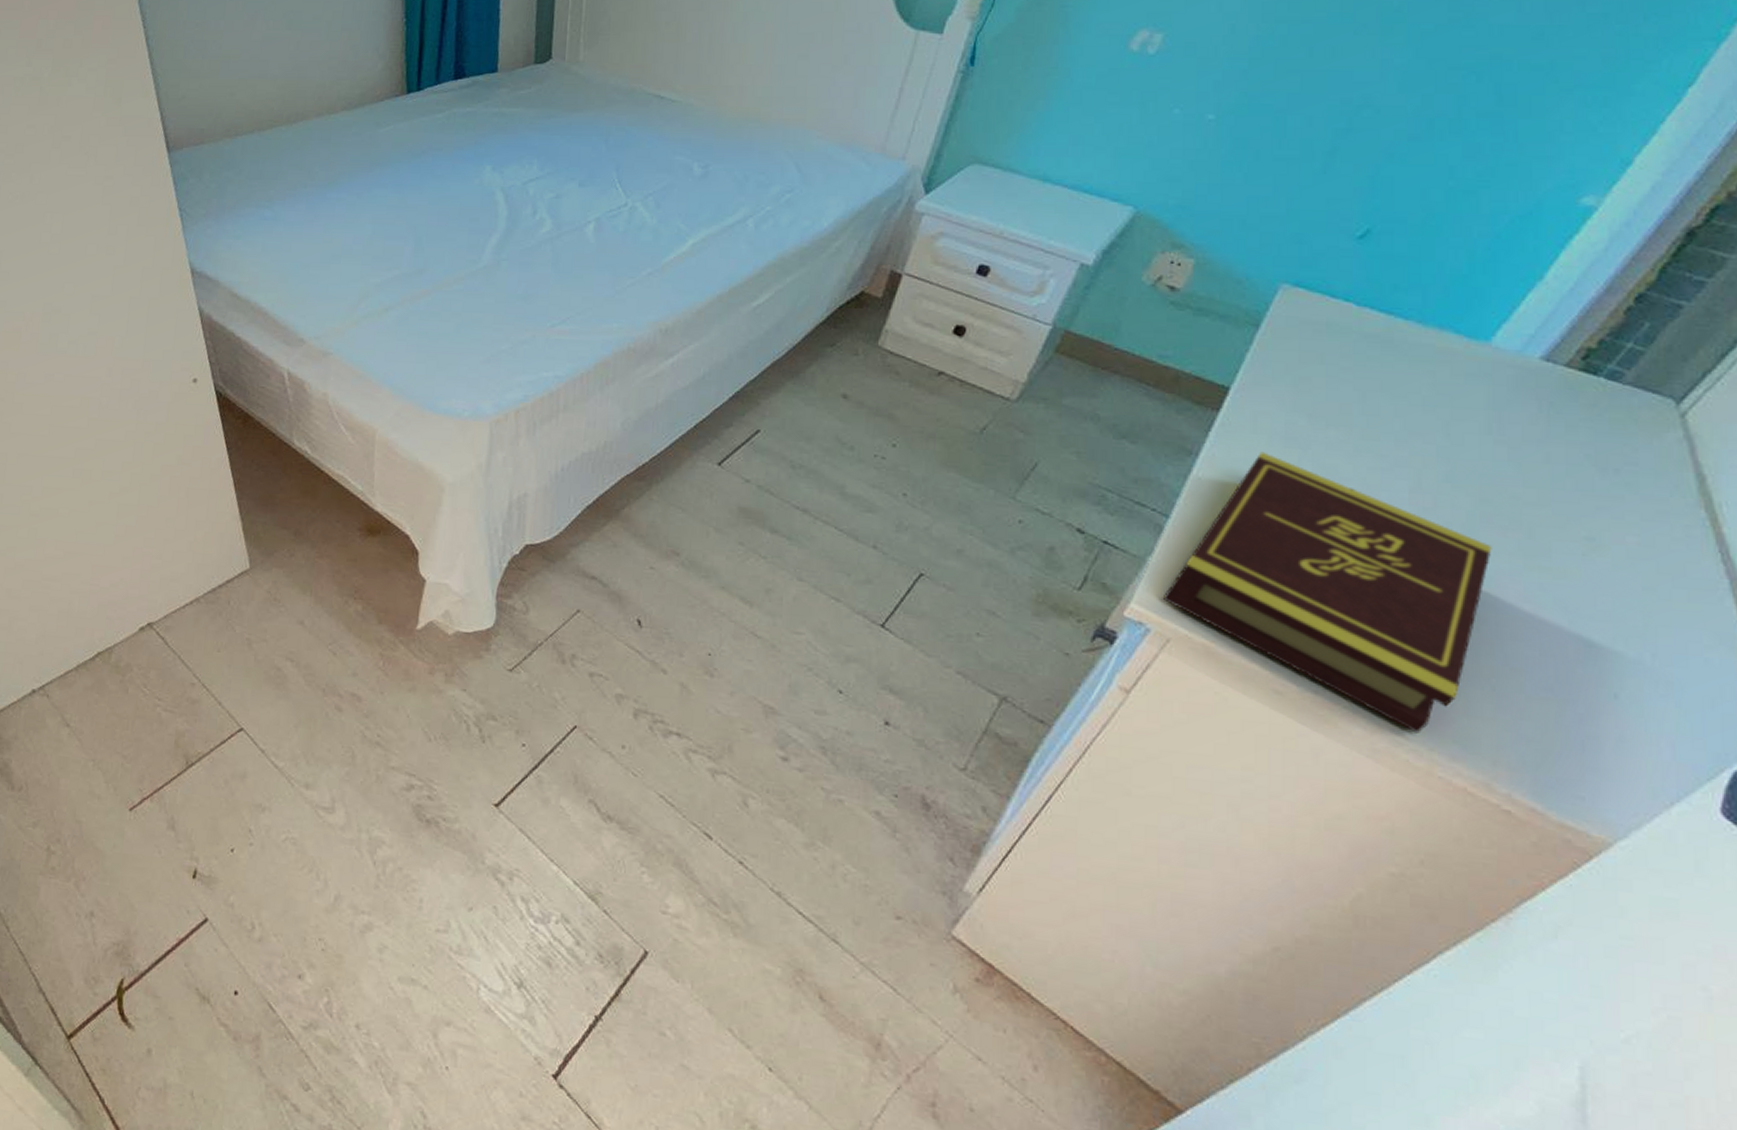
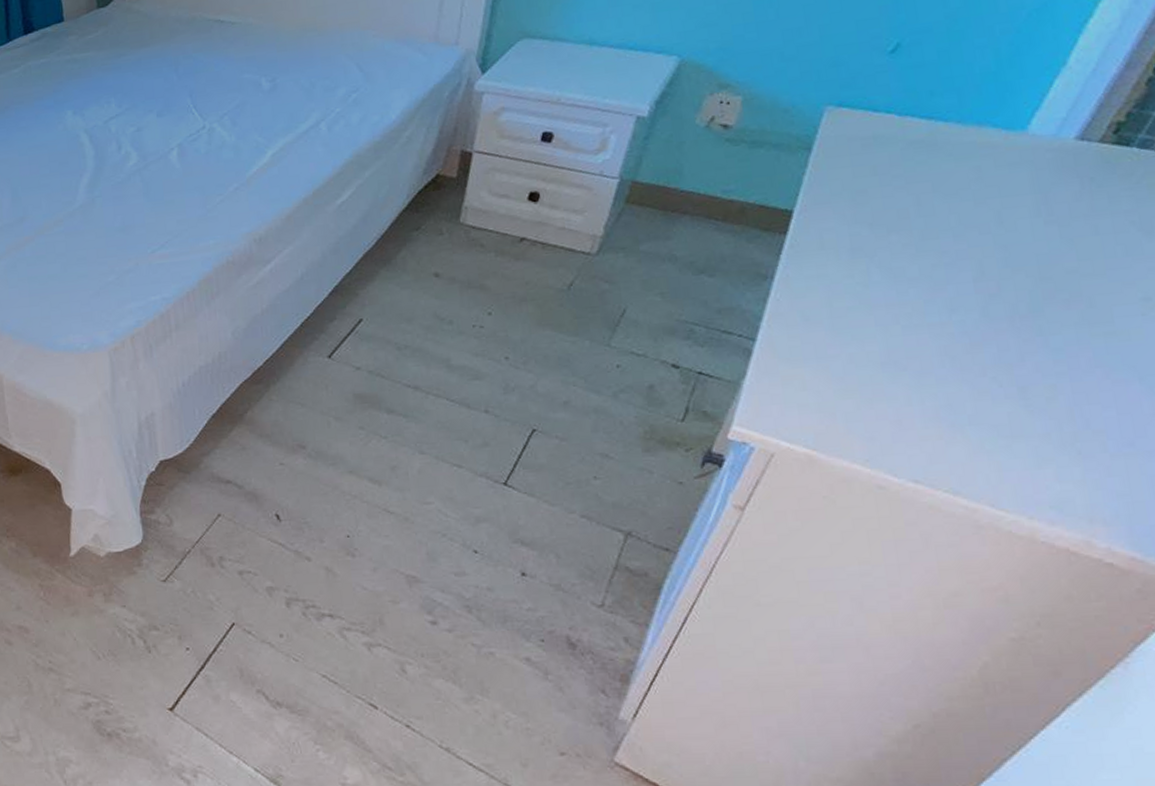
book: present [1162,451,1492,734] -> none [760,265,1059,505]

